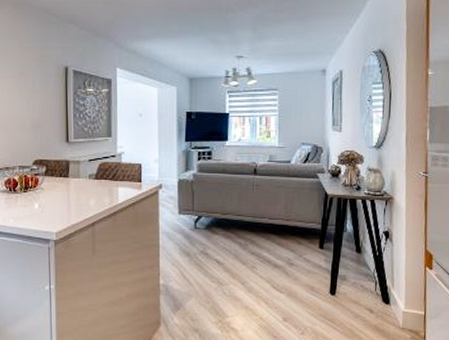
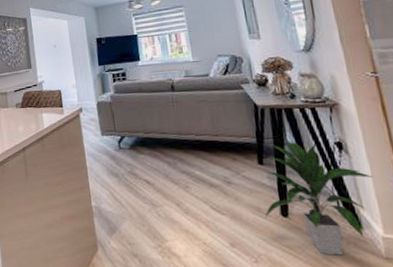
indoor plant: none [317,228,406,327] -> present [265,141,373,256]

